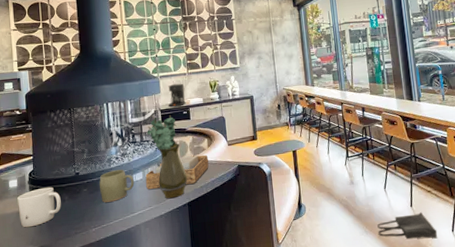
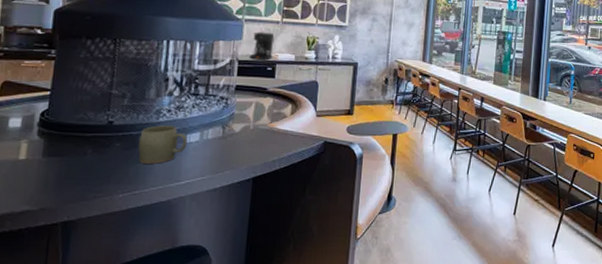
mug: present [17,186,61,228] -> none [16,133,82,182]
napkin holder: present [145,154,209,189] -> none [202,121,289,157]
vase: present [147,115,188,199] -> none [215,66,258,170]
tote bag: present [377,212,437,240] -> none [473,222,537,253]

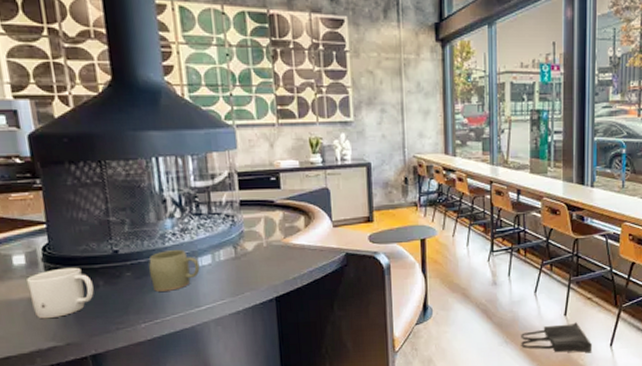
mug: none [16,133,82,182] -> present [27,267,94,319]
coffee maker: present [250,32,274,61] -> none [248,137,273,170]
tote bag: none [473,222,537,253] -> present [521,322,593,353]

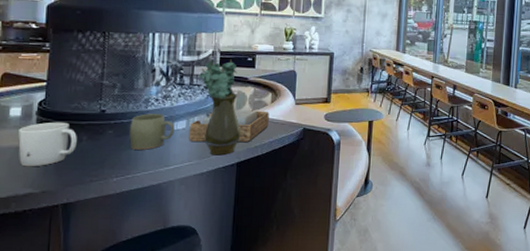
napkin holder: none [215,237,305,278] -> present [189,110,269,143]
vase: none [217,180,276,291] -> present [199,57,241,156]
tote bag: present [521,322,593,353] -> none [447,205,509,234]

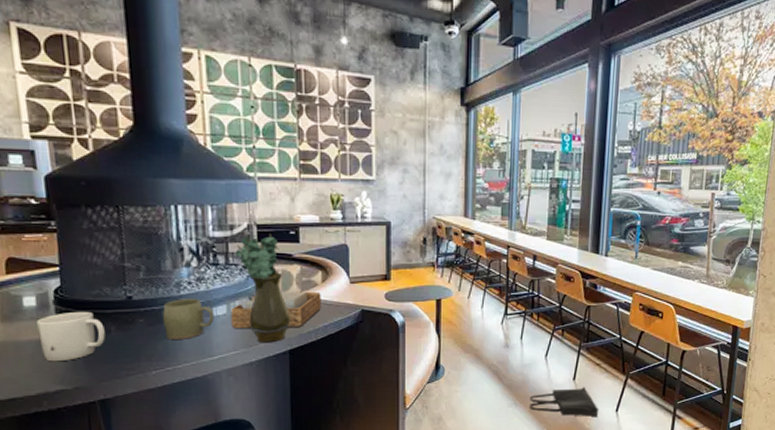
tote bag: none [447,205,509,234] -> present [530,387,599,418]

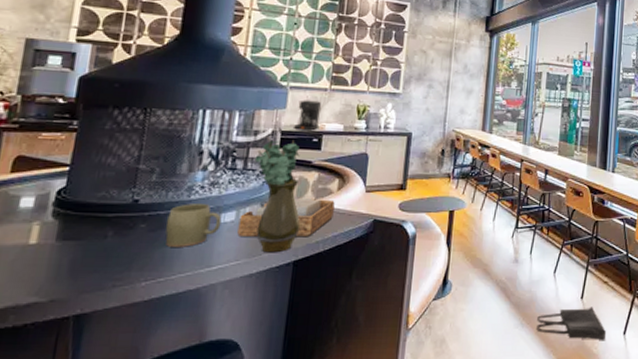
mug: present [37,311,105,362] -> none [25,214,102,270]
coffee maker: none [269,191,293,223] -> present [294,100,321,131]

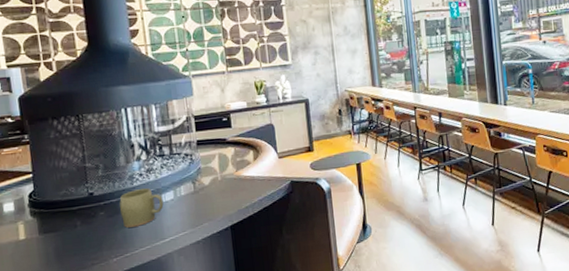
napkin holder: present [237,198,335,238] -> none [177,169,255,211]
vase: present [254,137,301,253] -> none [177,122,230,222]
coffee maker: present [294,100,321,131] -> none [203,84,225,113]
tote bag: present [536,307,607,341] -> none [454,231,521,262]

